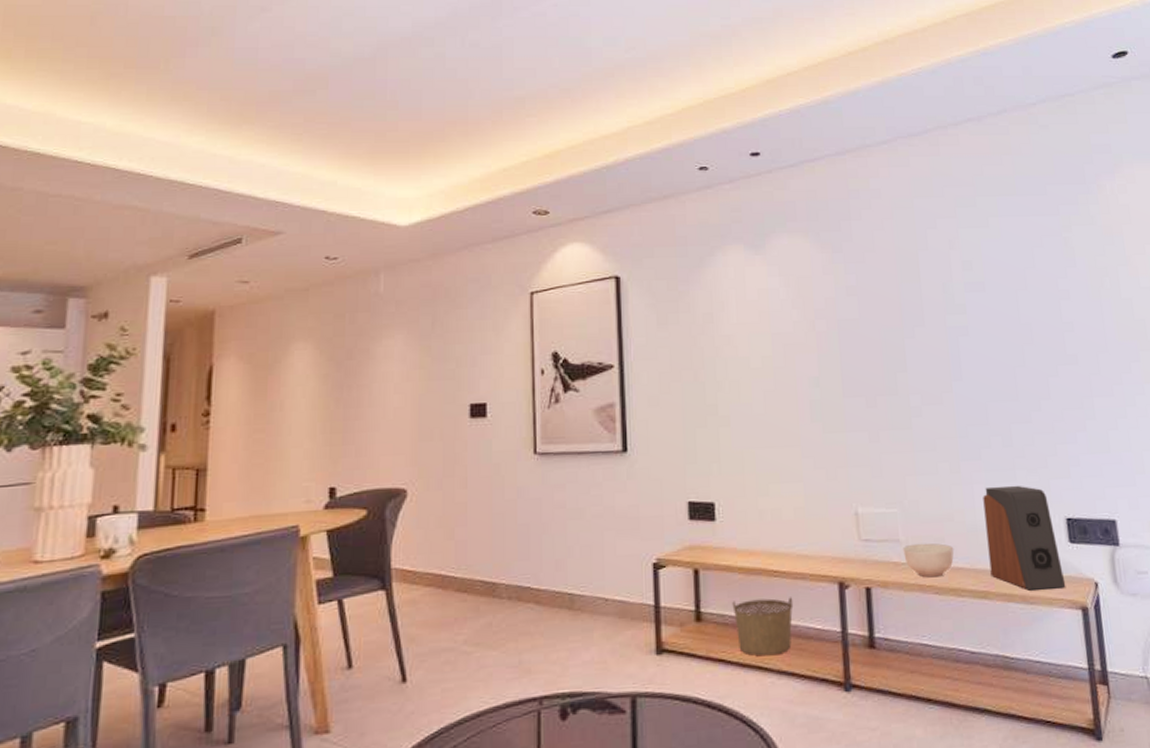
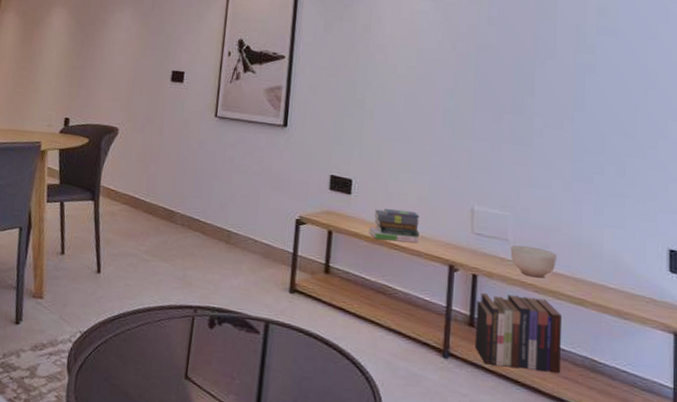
basket: present [732,597,794,656] -> none [356,262,408,314]
books: none [742,527,801,568] -> present [369,208,419,243]
books: none [874,600,972,688] -> present [474,292,561,373]
speaker: present [983,485,1066,591] -> none [589,208,661,312]

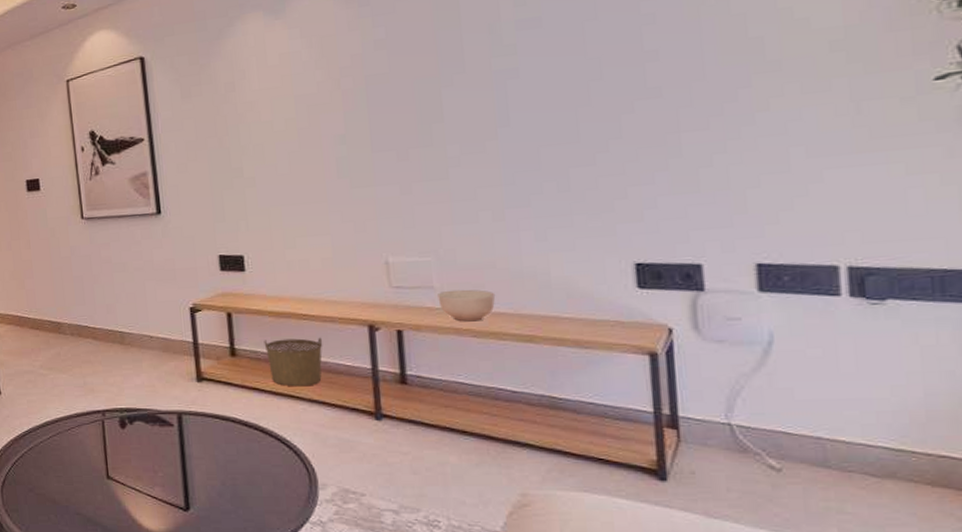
basket: none [356,262,408,314] -> present [264,337,323,387]
books: present [369,208,419,243] -> none [271,276,330,312]
books: present [474,292,561,373] -> none [406,342,513,419]

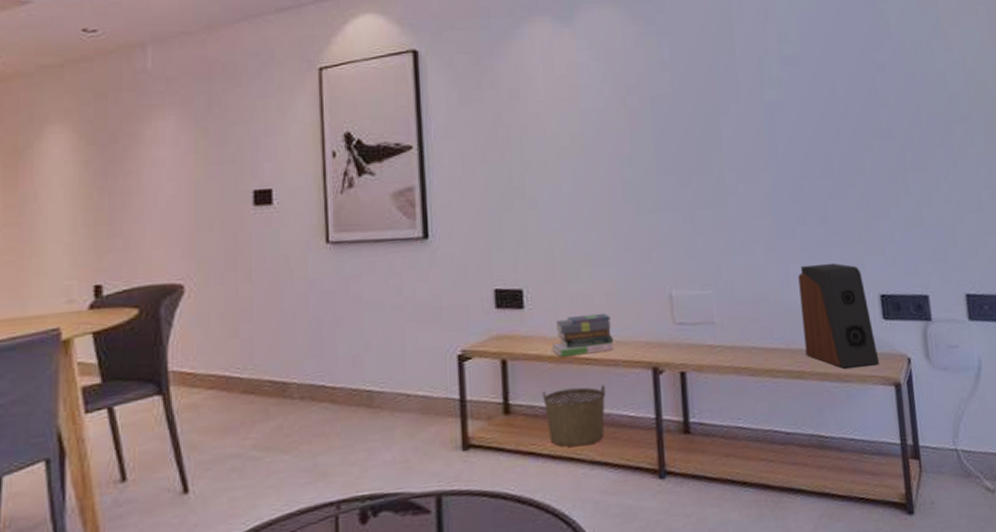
books: none [271,276,330,312] -> present [552,312,614,357]
bowl: present [437,289,496,322] -> none [718,324,770,360]
speaker: none [531,230,631,335] -> present [798,262,880,369]

